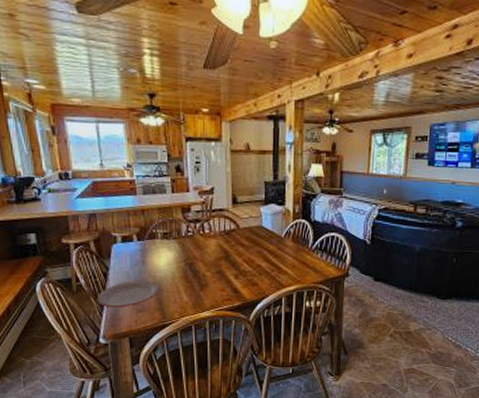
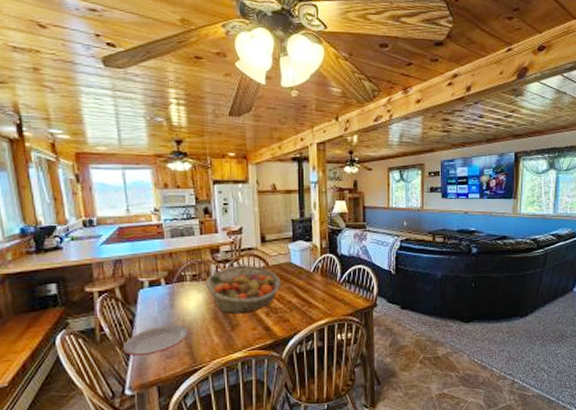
fruit basket: none [176,226,251,275] -> present [205,265,281,315]

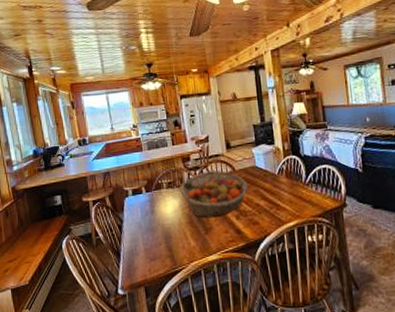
plate: present [122,325,190,356] -> none [114,229,169,259]

